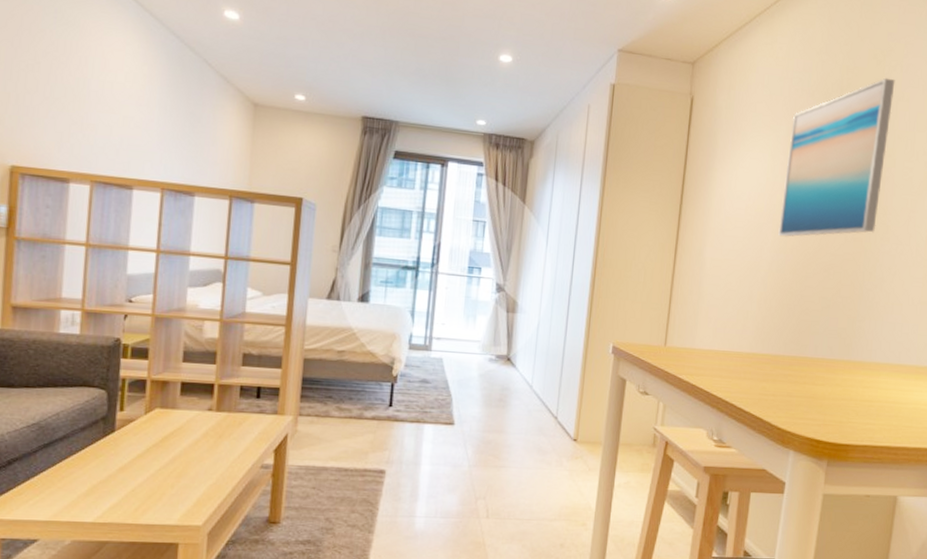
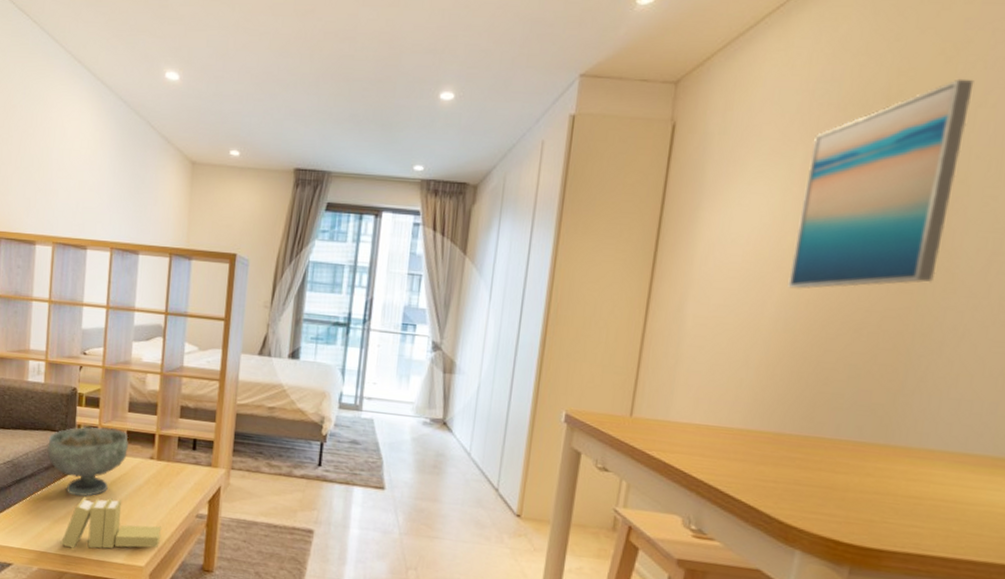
decorative bowl: none [84,380,184,457] -> present [47,426,129,497]
books: none [100,455,222,515] -> present [60,496,162,549]

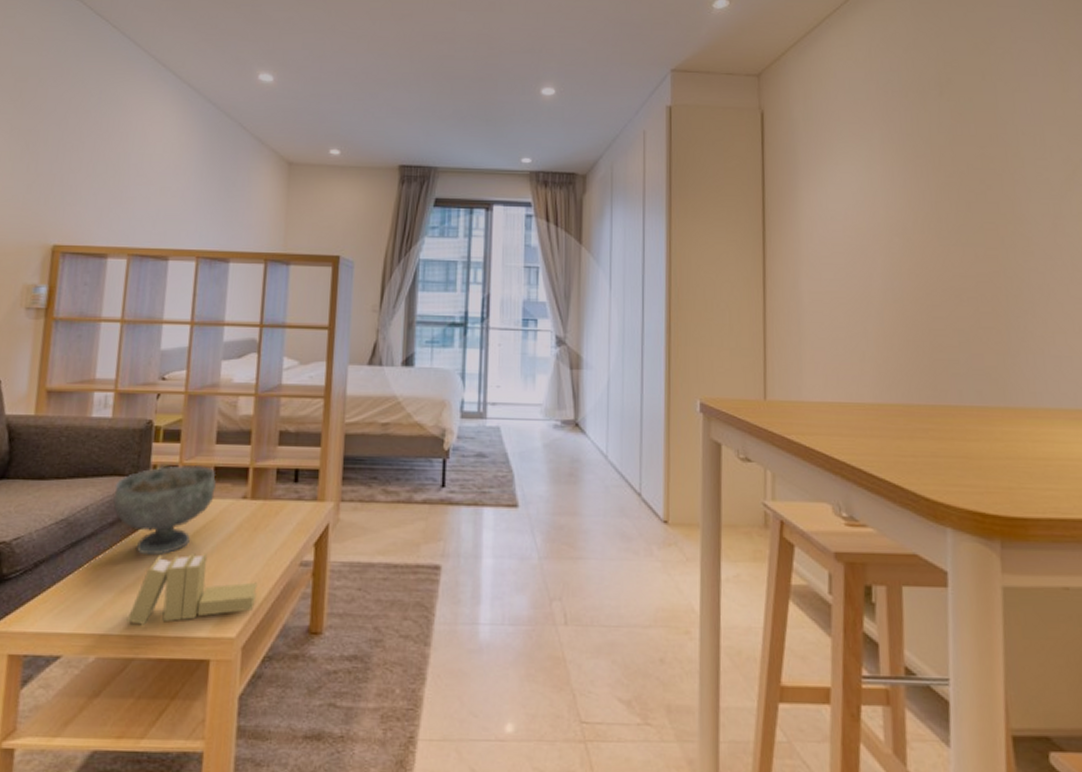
wall art: present [788,78,974,289] -> none [885,68,1013,260]

